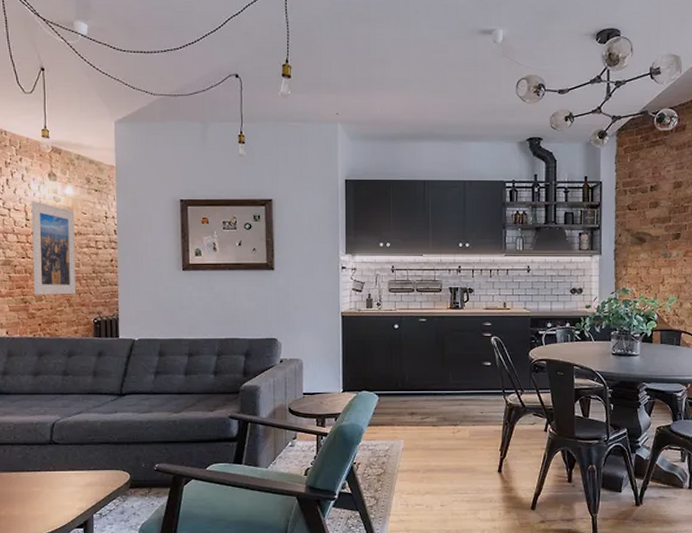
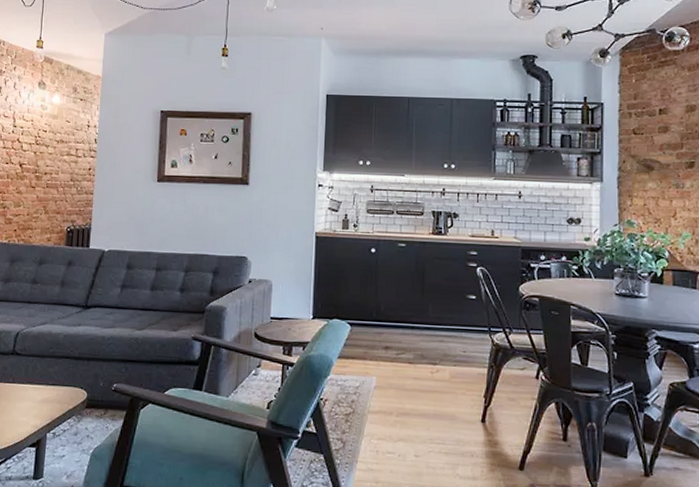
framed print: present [31,201,77,295] -> none [13,108,59,202]

